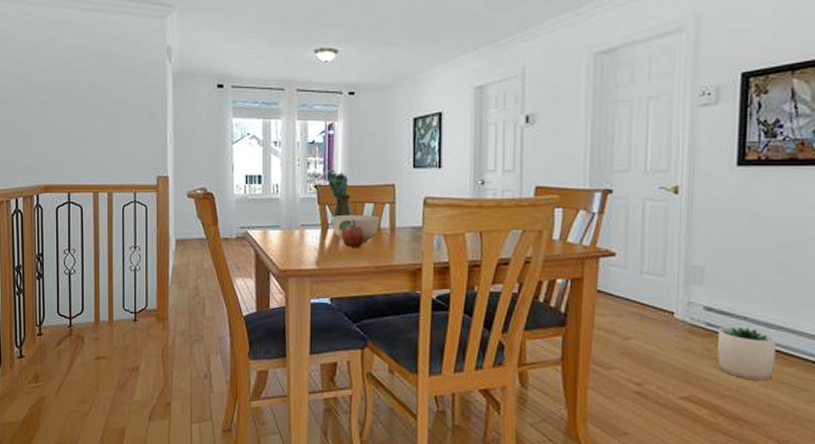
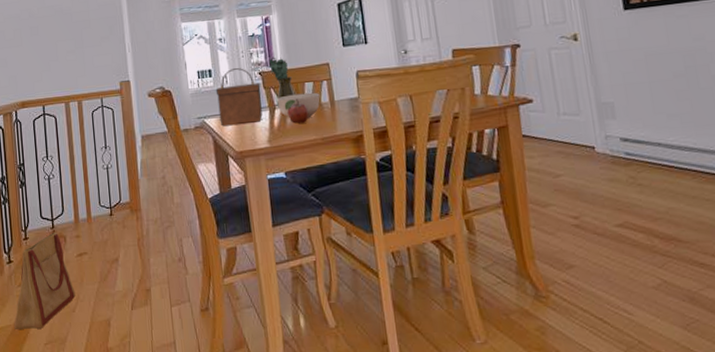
shopping bag: none [22,331,90,429] -> present [14,232,76,331]
handbag: none [264,177,315,241] -> present [215,68,262,127]
planter: present [717,326,776,381] -> none [636,152,696,201]

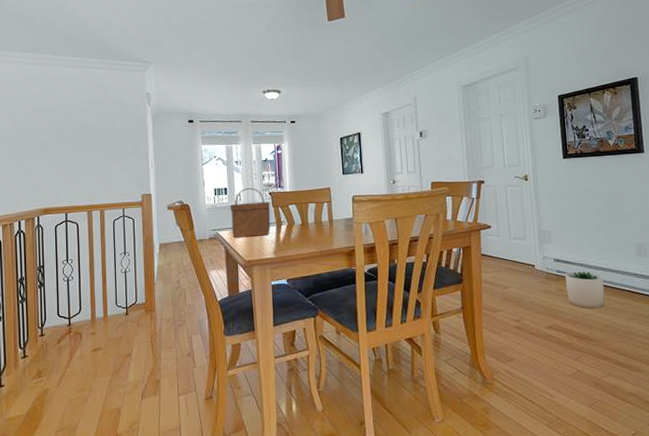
shopping bag: present [14,232,76,331] -> none [26,329,88,420]
vase: present [268,57,294,110] -> none [278,180,299,226]
bowl: present [277,92,320,119] -> none [284,212,321,234]
fruit: present [284,99,309,124] -> none [289,217,311,238]
planter: none [636,152,696,201] -> present [565,271,605,309]

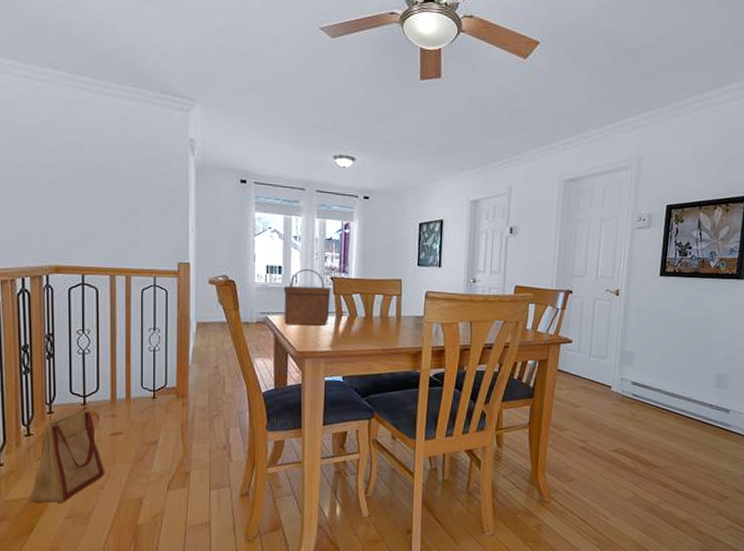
shopping bag: none [26,329,88,420] -> present [30,409,105,503]
planter: present [565,271,605,309] -> none [639,396,678,436]

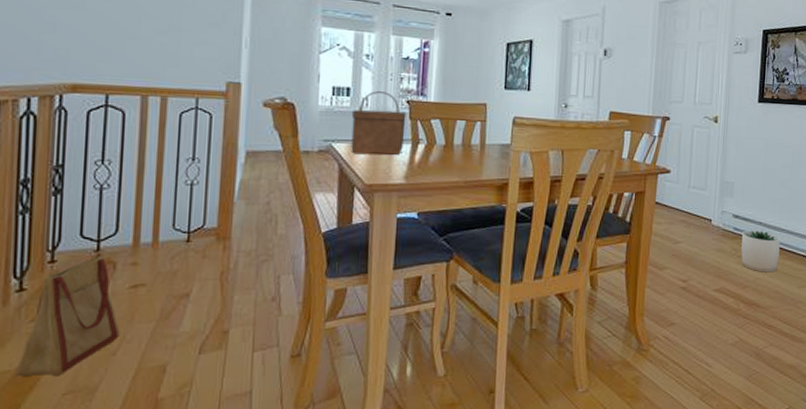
planter: none [639,396,678,436] -> present [741,230,780,273]

